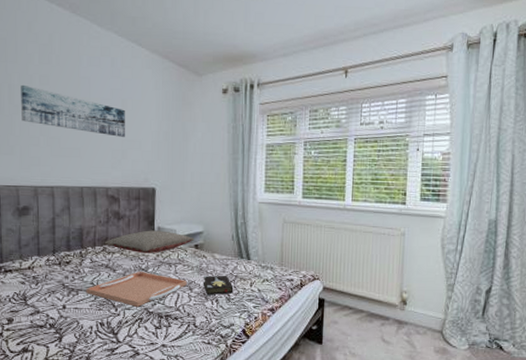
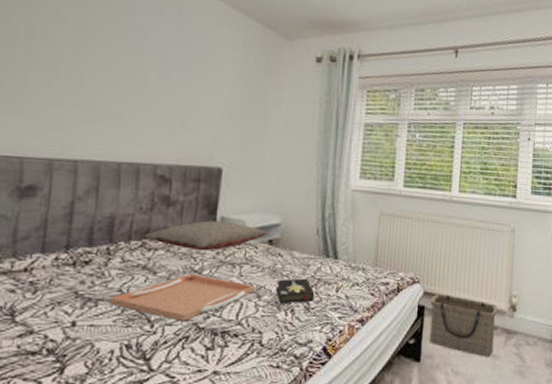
wall art: present [21,84,125,137] -> none [41,27,190,103]
basket: none [329,288,390,343] -> present [429,293,498,357]

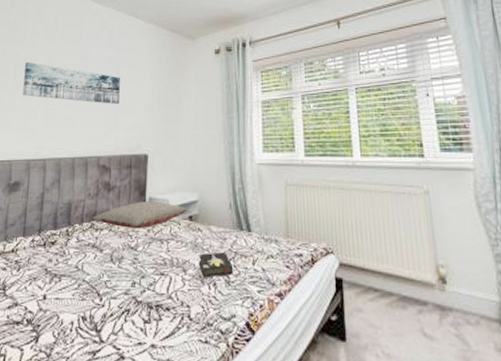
wall art: none [41,27,190,103] -> present [22,61,120,104]
serving tray: present [109,274,255,321] -> none [69,251,180,295]
basket: present [429,293,498,357] -> none [348,264,428,338]

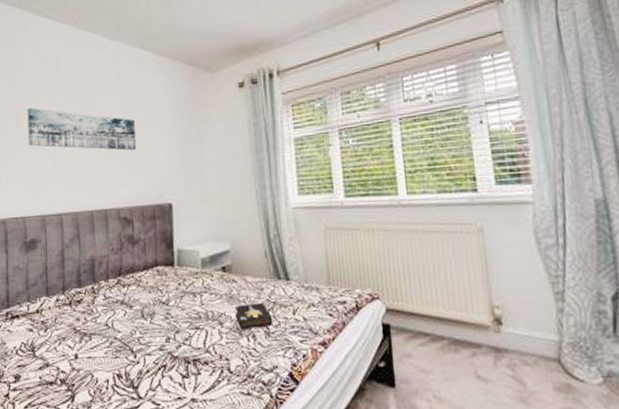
pillow: present [92,201,189,229] -> none [118,253,221,284]

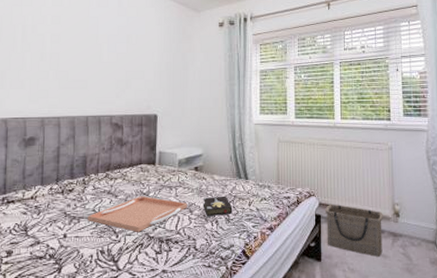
wall art: present [28,107,136,151] -> none [33,25,130,68]
serving tray: none [100,306,216,351] -> present [87,196,187,232]
basket: none [395,309,482,381] -> present [325,204,383,257]

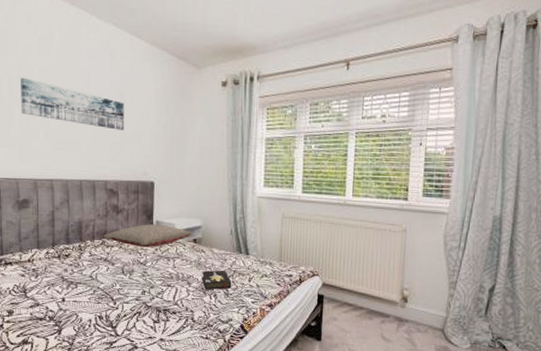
wall art: none [33,25,130,68] -> present [21,77,124,130]
serving tray: present [87,196,187,232] -> none [85,265,185,301]
pillow: none [107,155,195,178] -> present [103,224,193,248]
basket: present [325,204,383,257] -> none [328,284,390,340]

